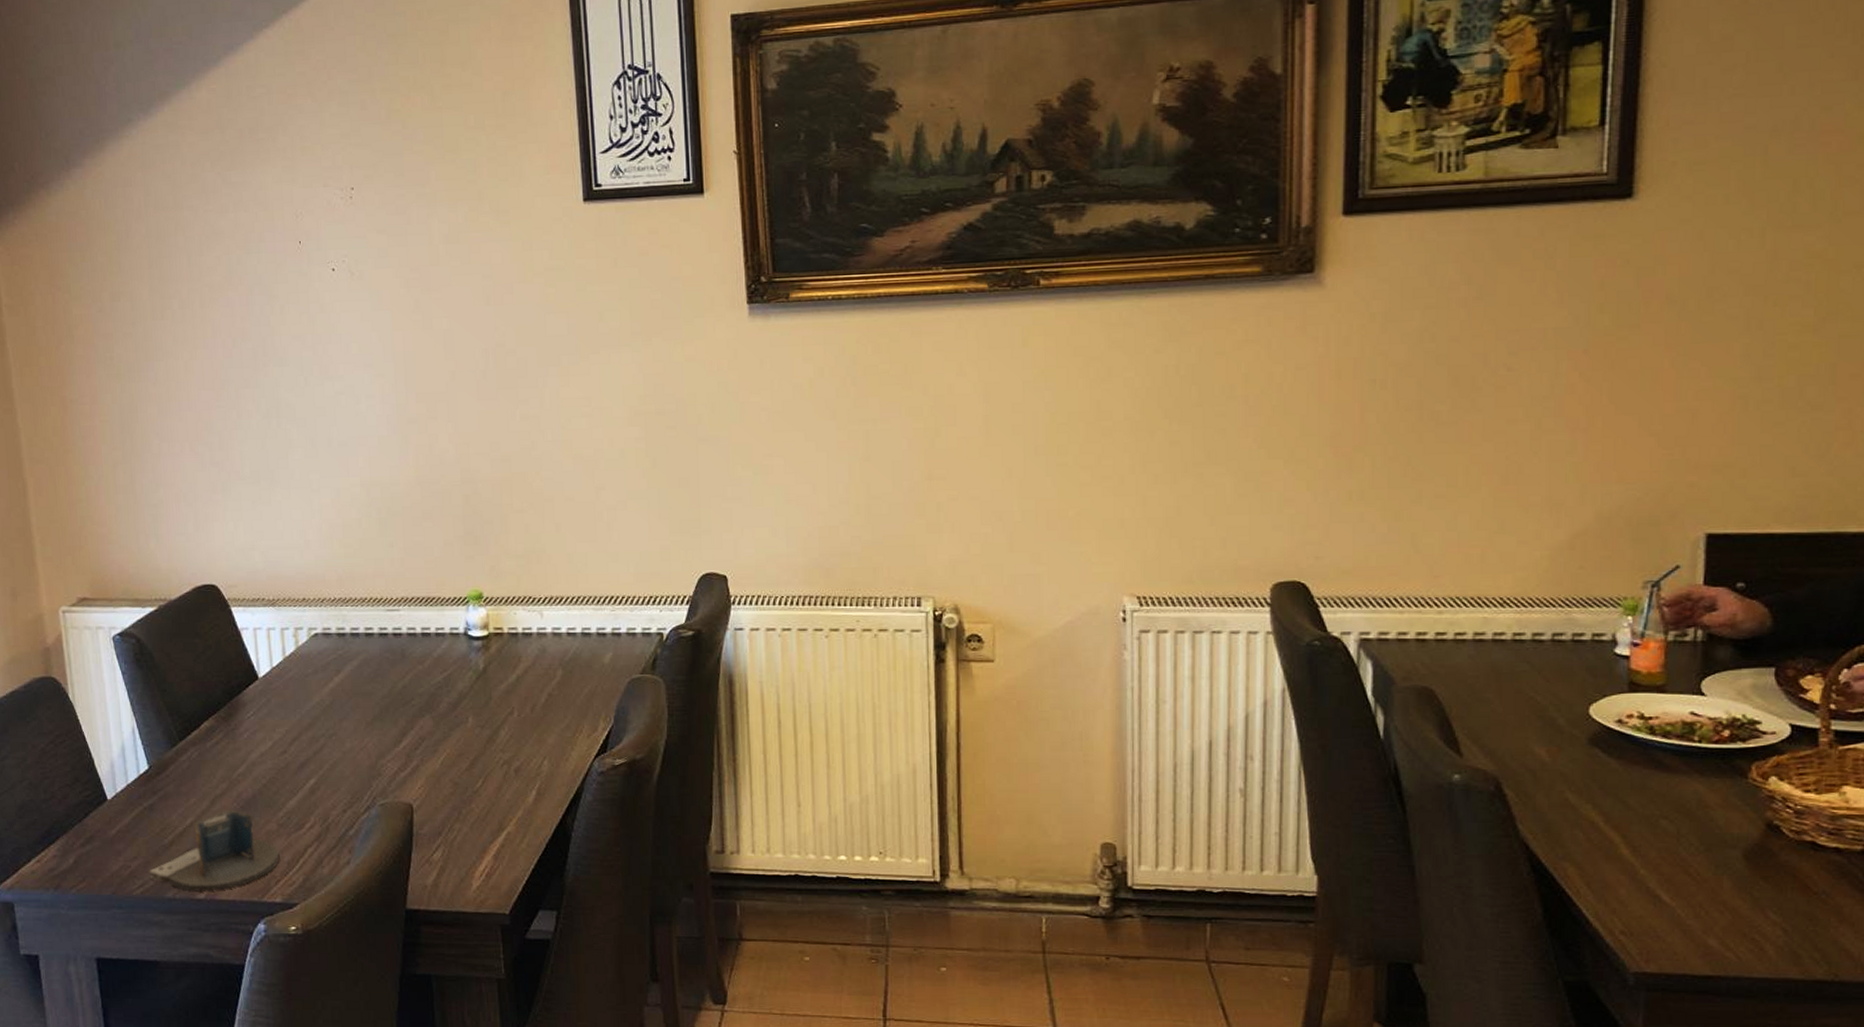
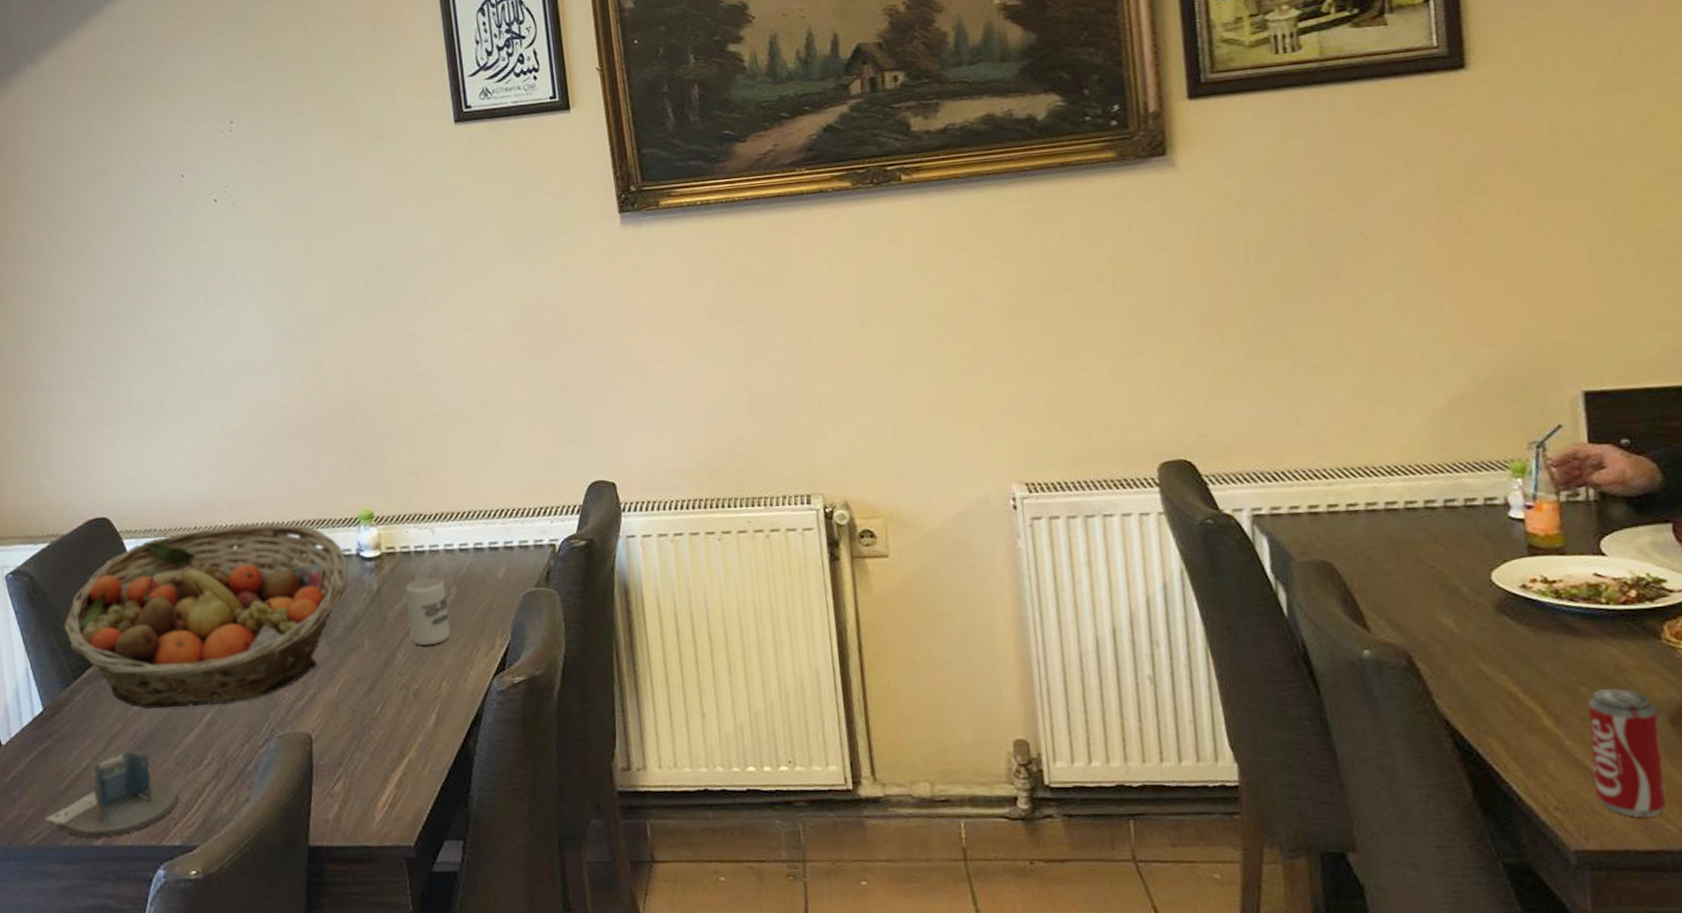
fruit basket: none [170,598,456,773] -> present [64,523,349,709]
cup: none [511,658,555,724] -> present [405,577,451,645]
beverage can: none [1662,823,1734,944] -> present [1587,689,1666,817]

